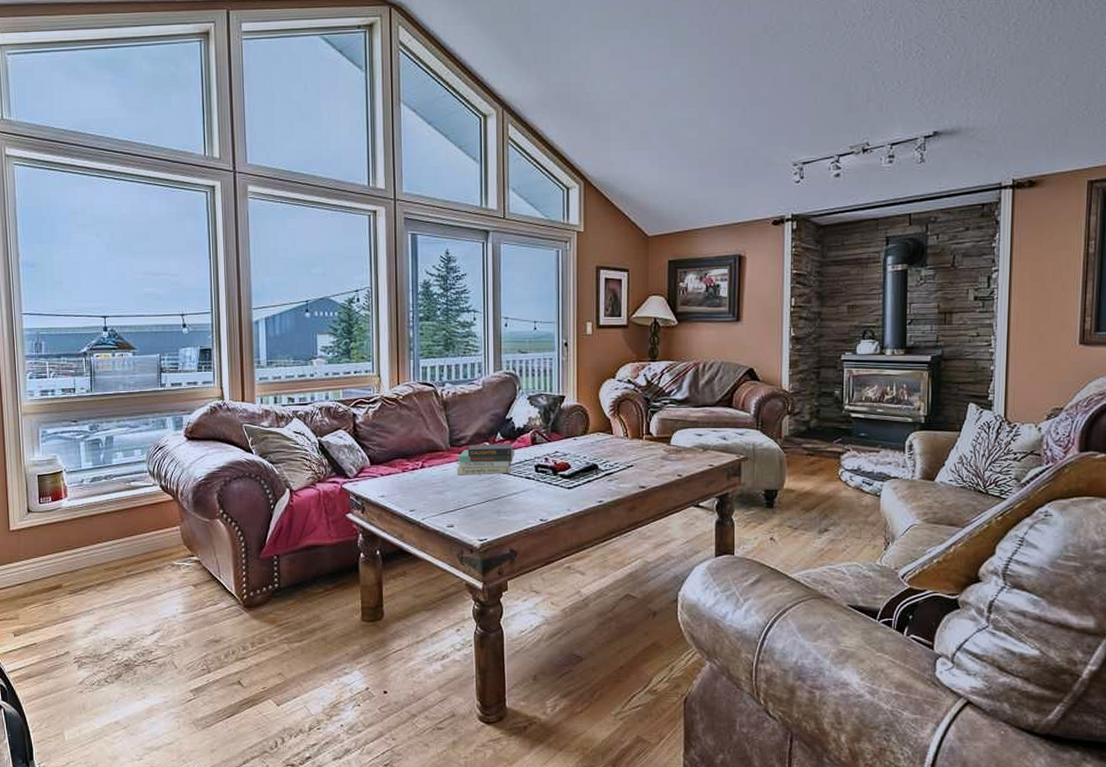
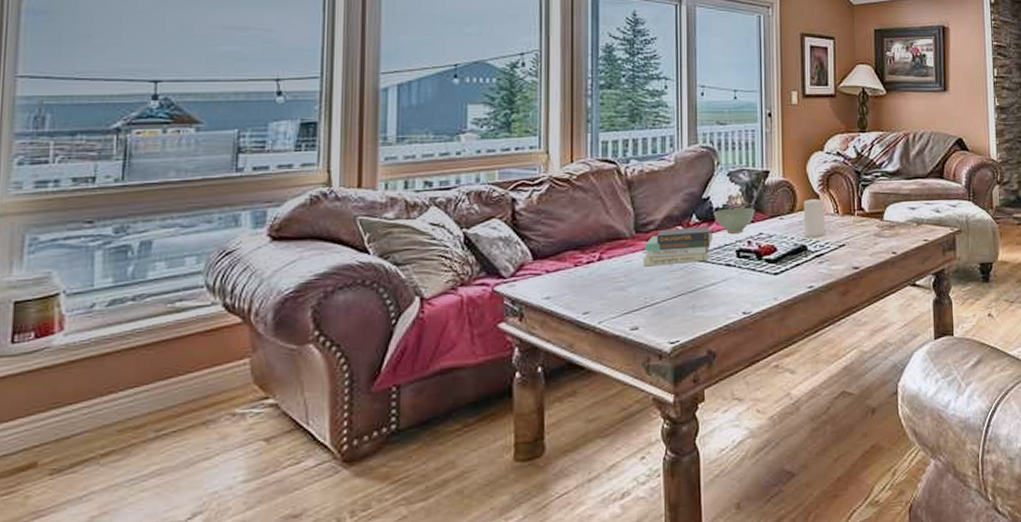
bowl: none [515,428,552,451] -> present [713,207,755,234]
candle: none [595,422,616,459] -> present [803,198,827,239]

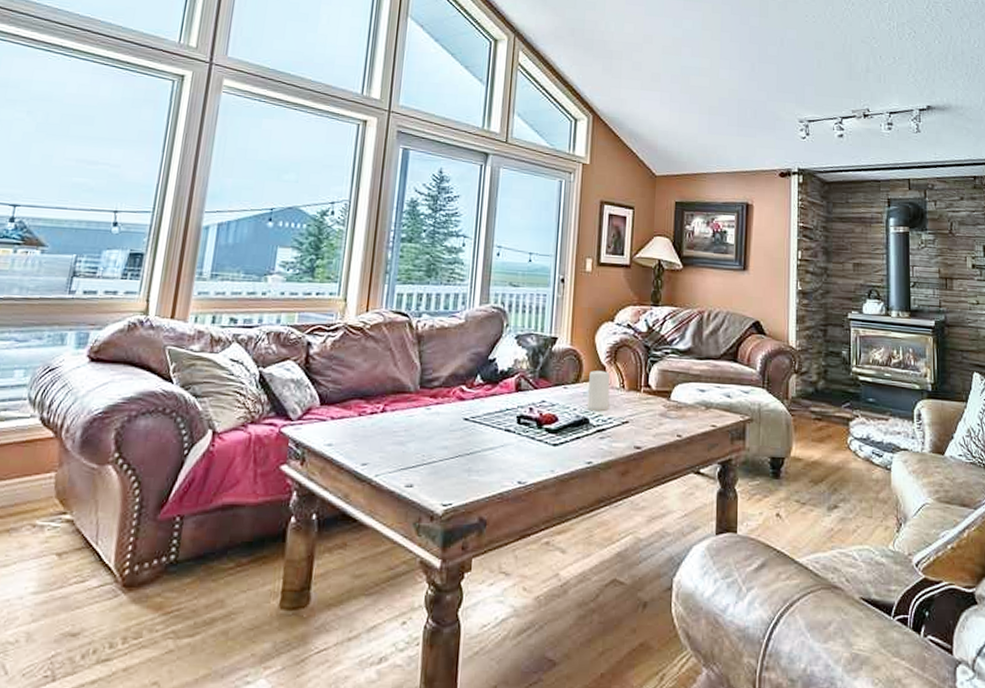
books: present [642,227,714,267] -> none [424,386,496,424]
bowl: present [713,207,755,234] -> none [498,372,540,399]

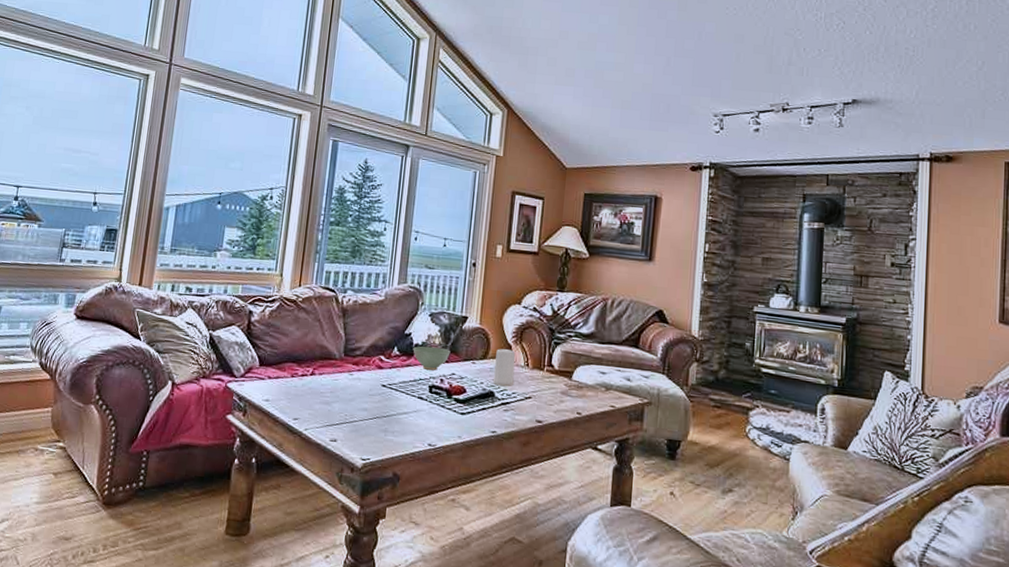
bowl: none [498,372,540,399] -> present [413,346,451,371]

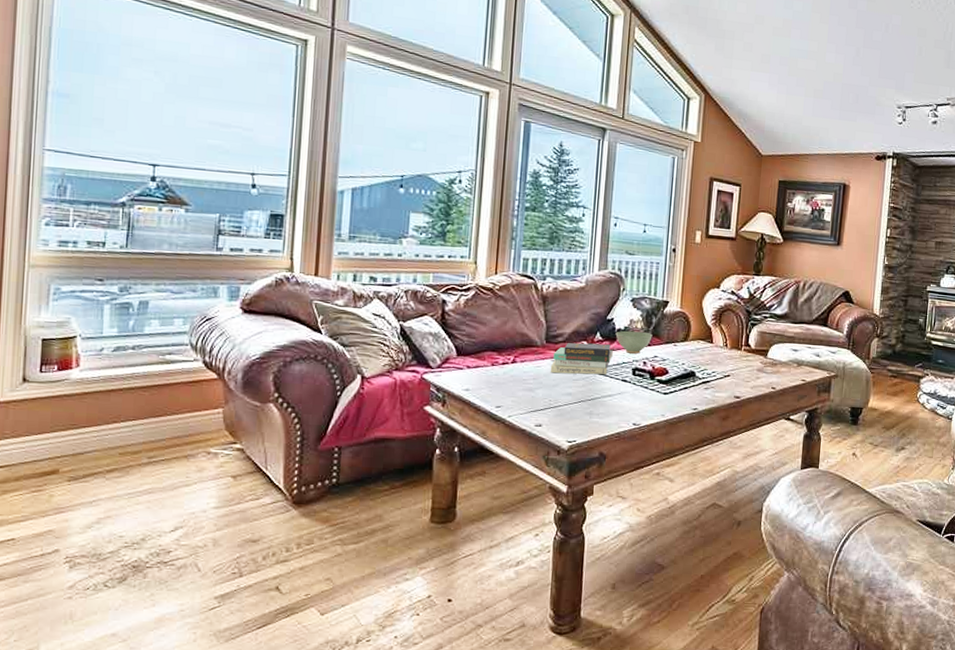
books: none [347,356,411,391] -> present [550,342,614,375]
candle: present [492,348,516,387] -> none [693,330,715,367]

